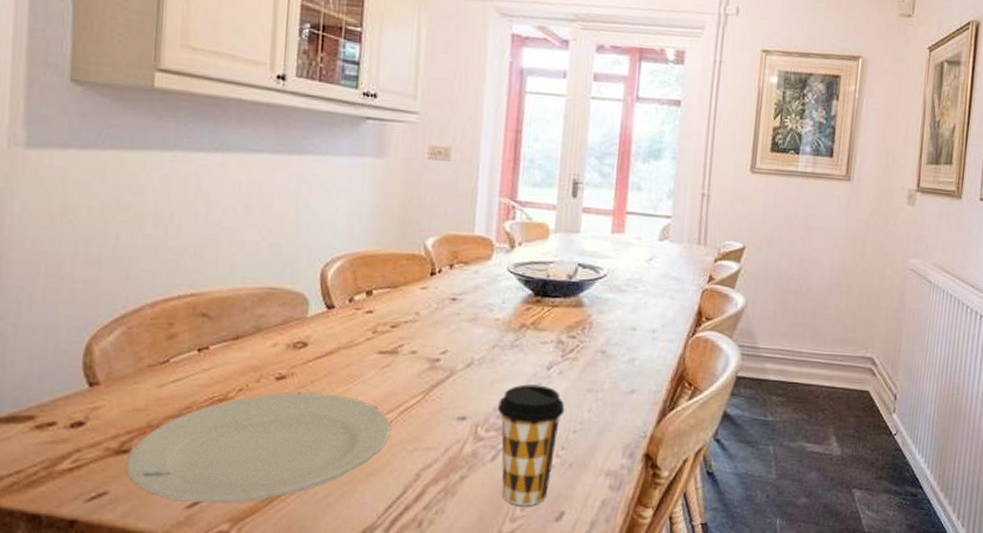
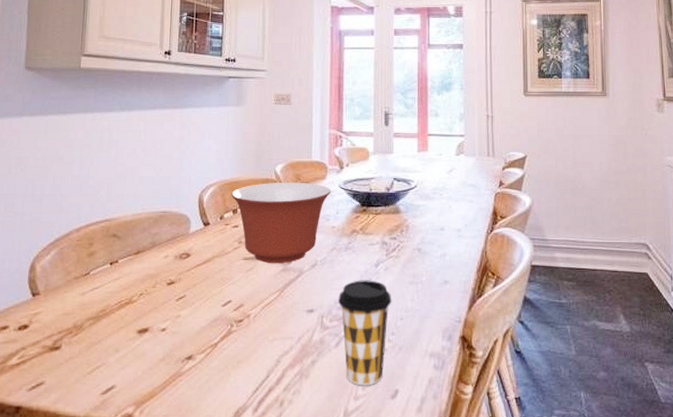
plate: present [127,392,391,504] -> none [58,294,255,390]
mixing bowl: none [364,259,497,361] -> present [231,182,331,264]

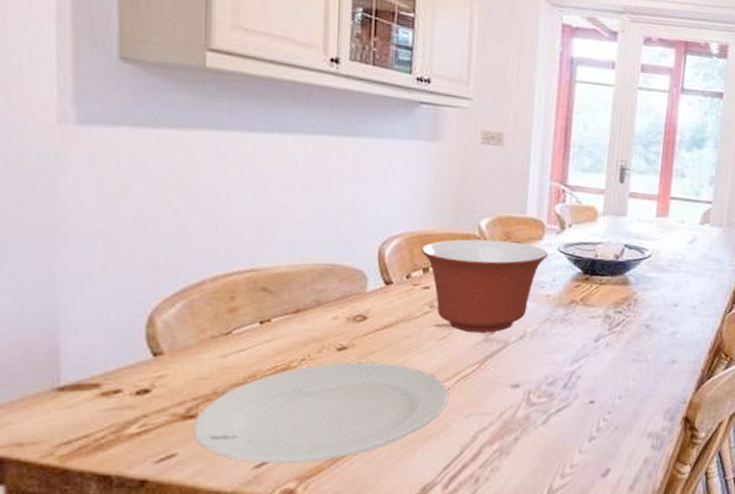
plate: none [58,294,255,390] -> present [194,362,448,464]
coffee cup: present [338,280,392,386] -> none [549,355,611,464]

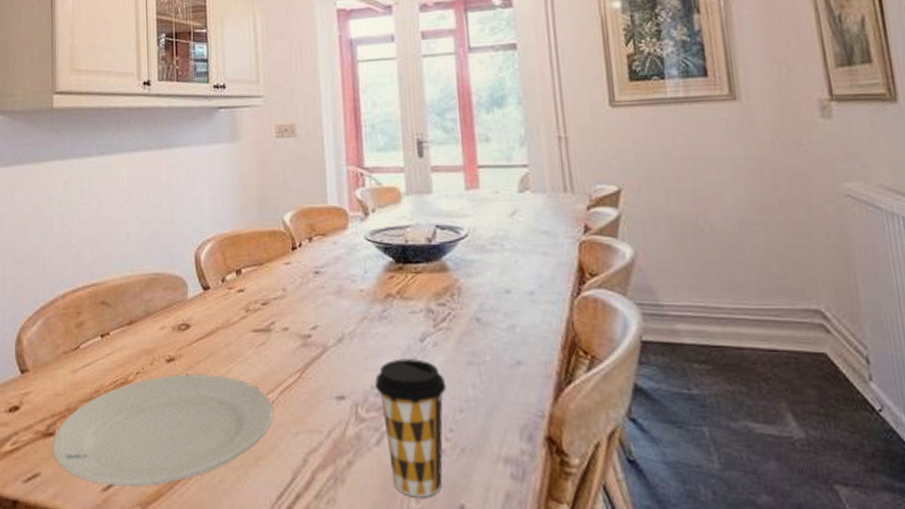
mixing bowl: present [421,239,548,333] -> none [232,233,355,338]
coffee cup: none [549,355,611,464] -> present [375,359,447,498]

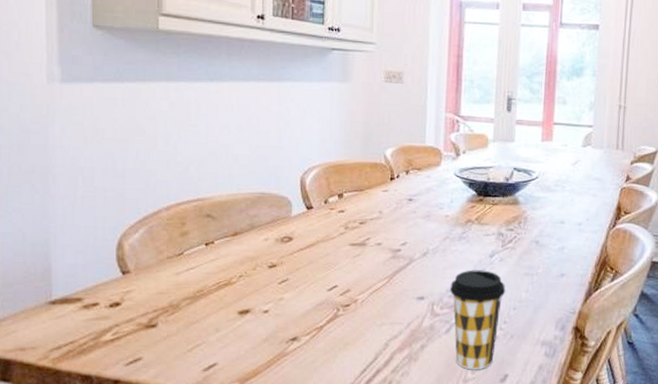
plate: present [53,374,274,487] -> none [155,278,363,367]

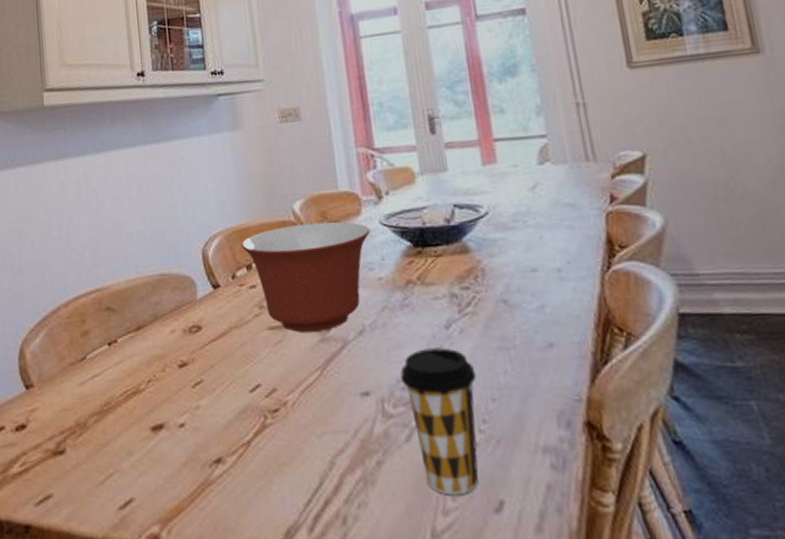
mixing bowl: none [336,167,446,251] -> present [241,221,371,333]

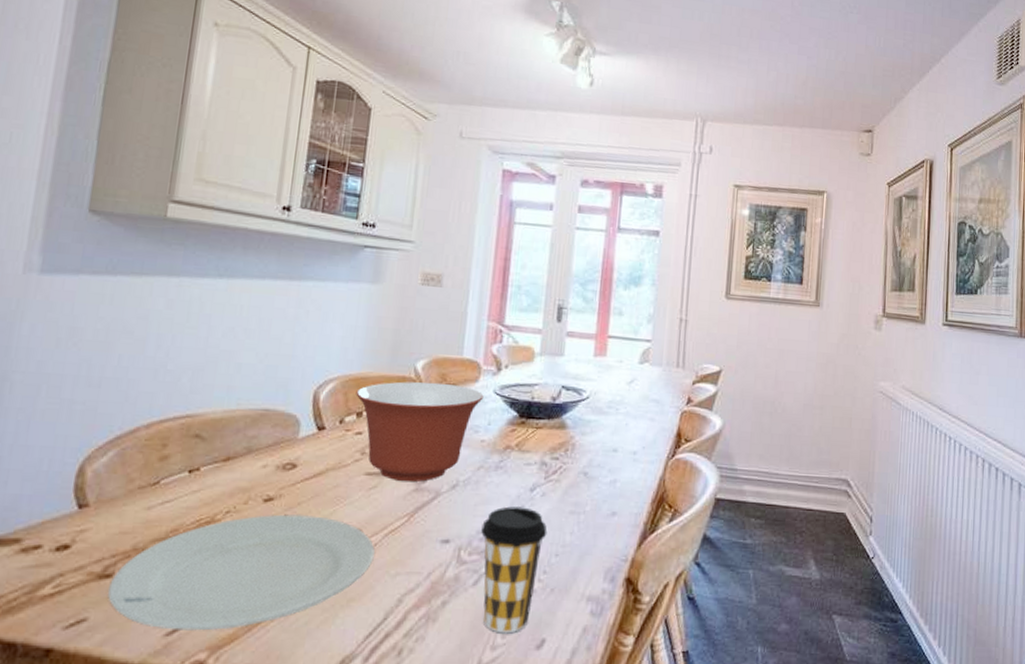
plate: none [64,377,296,504] -> present [108,514,375,631]

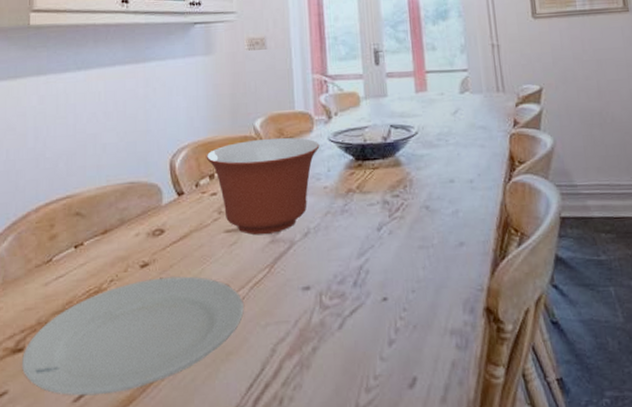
coffee cup: present [481,506,547,634] -> none [337,247,401,375]

